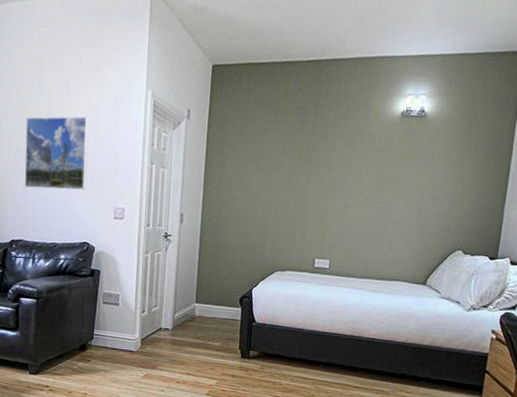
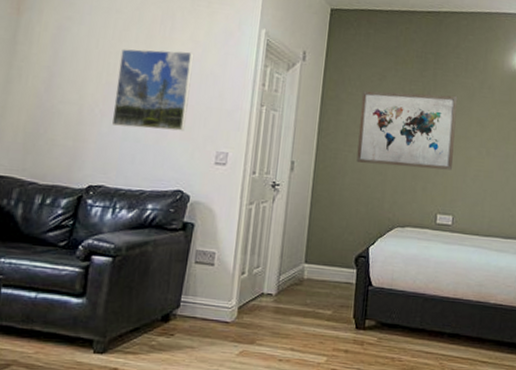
wall art: none [239,144,337,218] -> present [356,91,458,171]

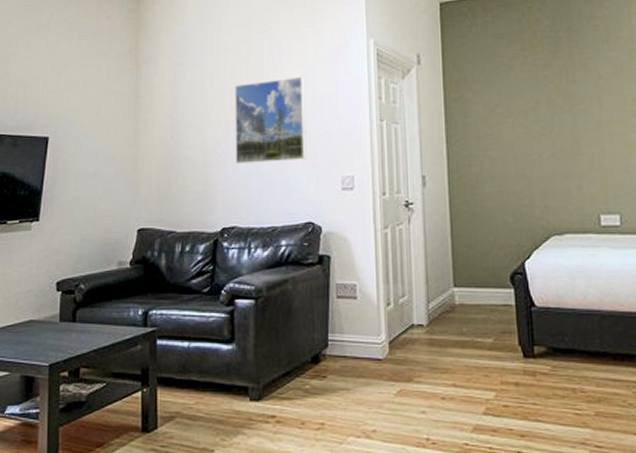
wall art: present [356,91,458,171] -> none [489,74,610,167]

